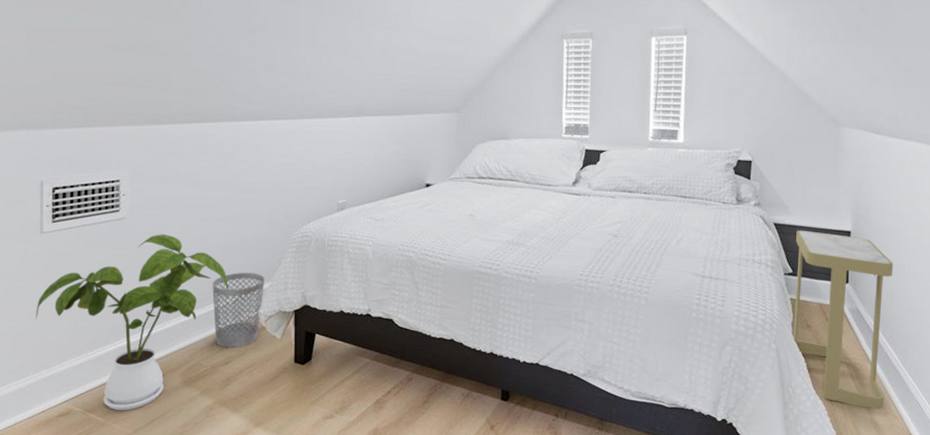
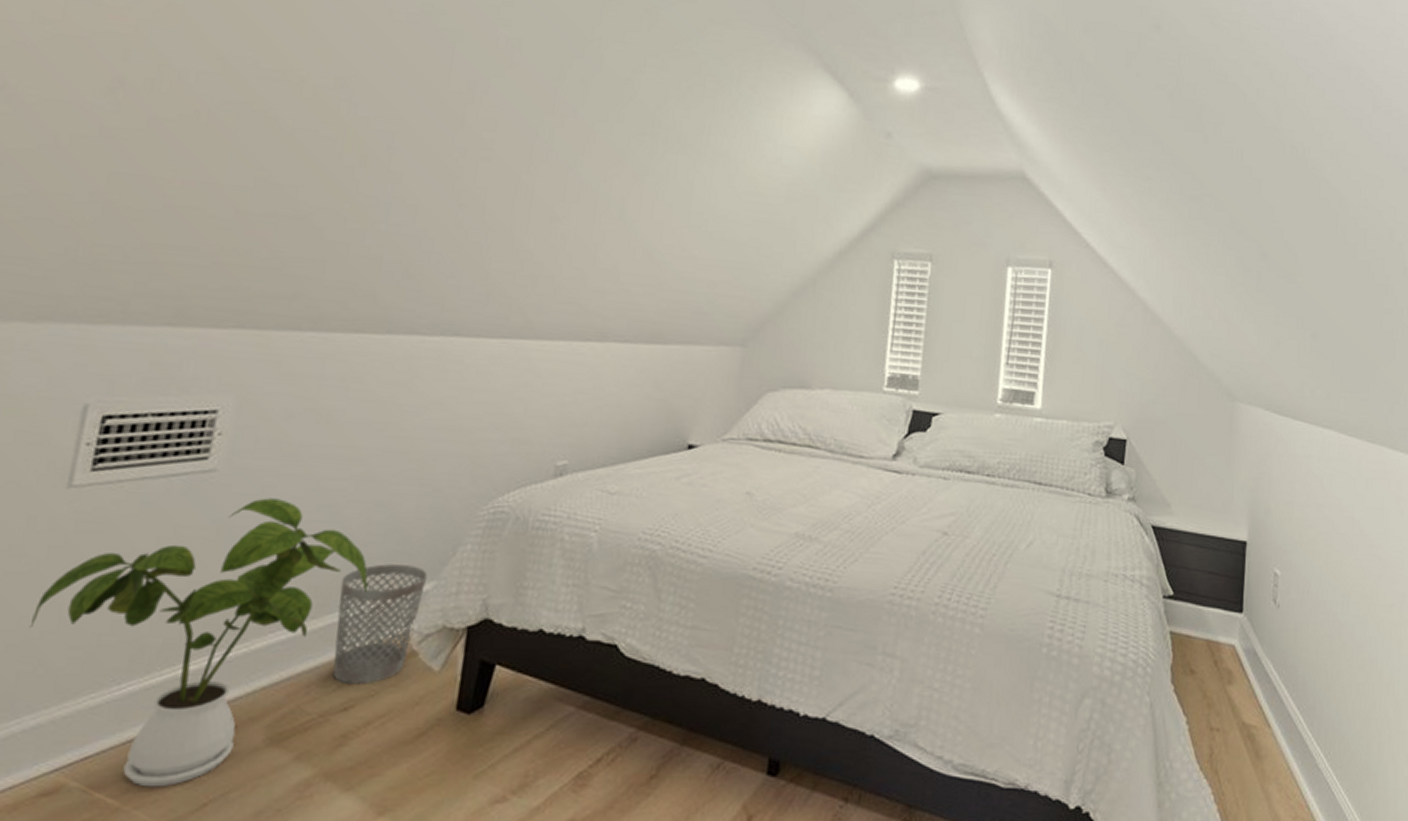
side table: present [793,230,894,409] -> none [1172,537,1298,793]

